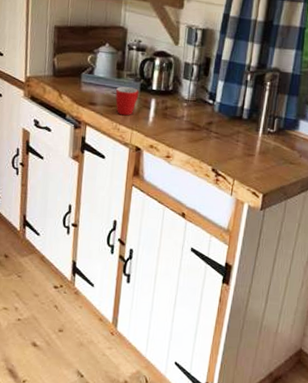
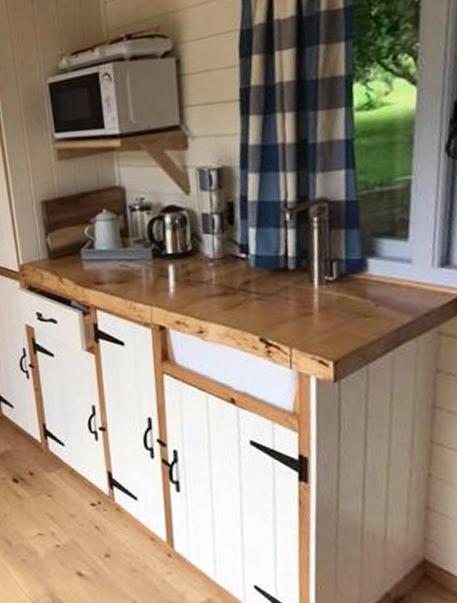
mug: present [115,86,139,116] -> none [124,256,152,291]

